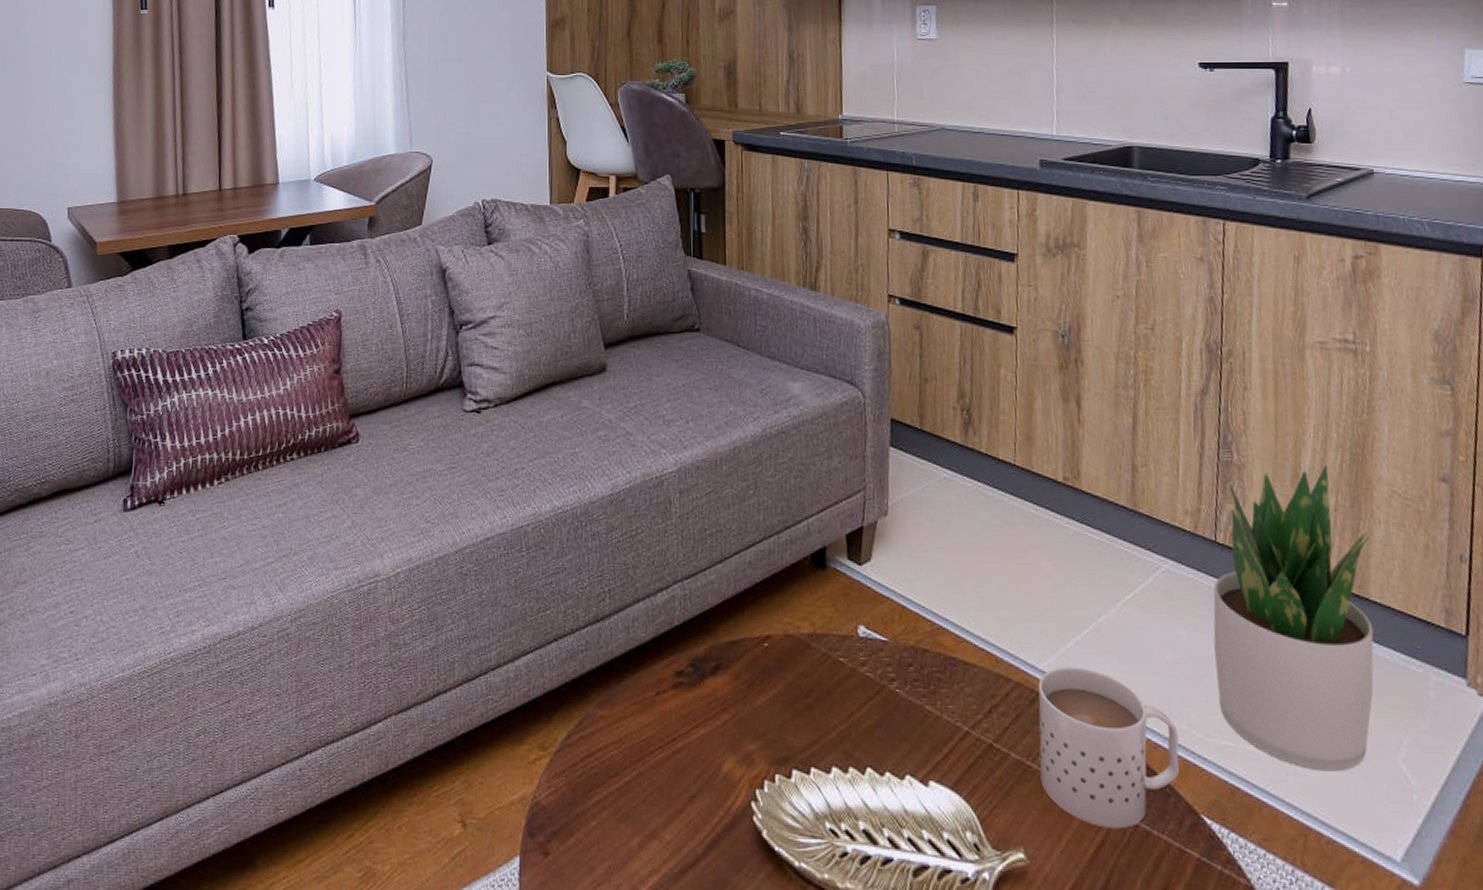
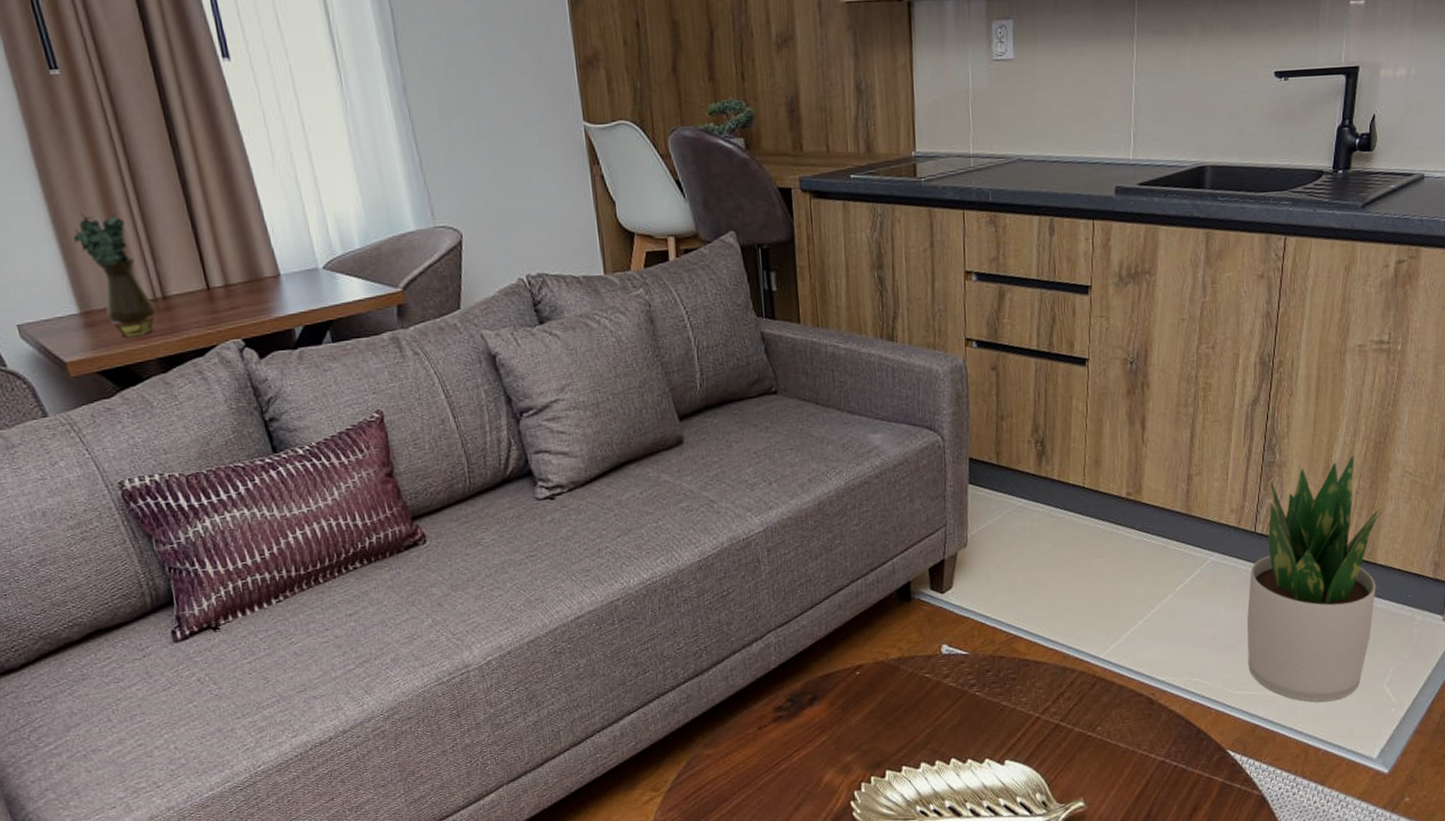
vase: none [126,121,175,225] -> present [73,212,156,337]
mug: present [1038,666,1180,829] -> none [1098,651,1213,773]

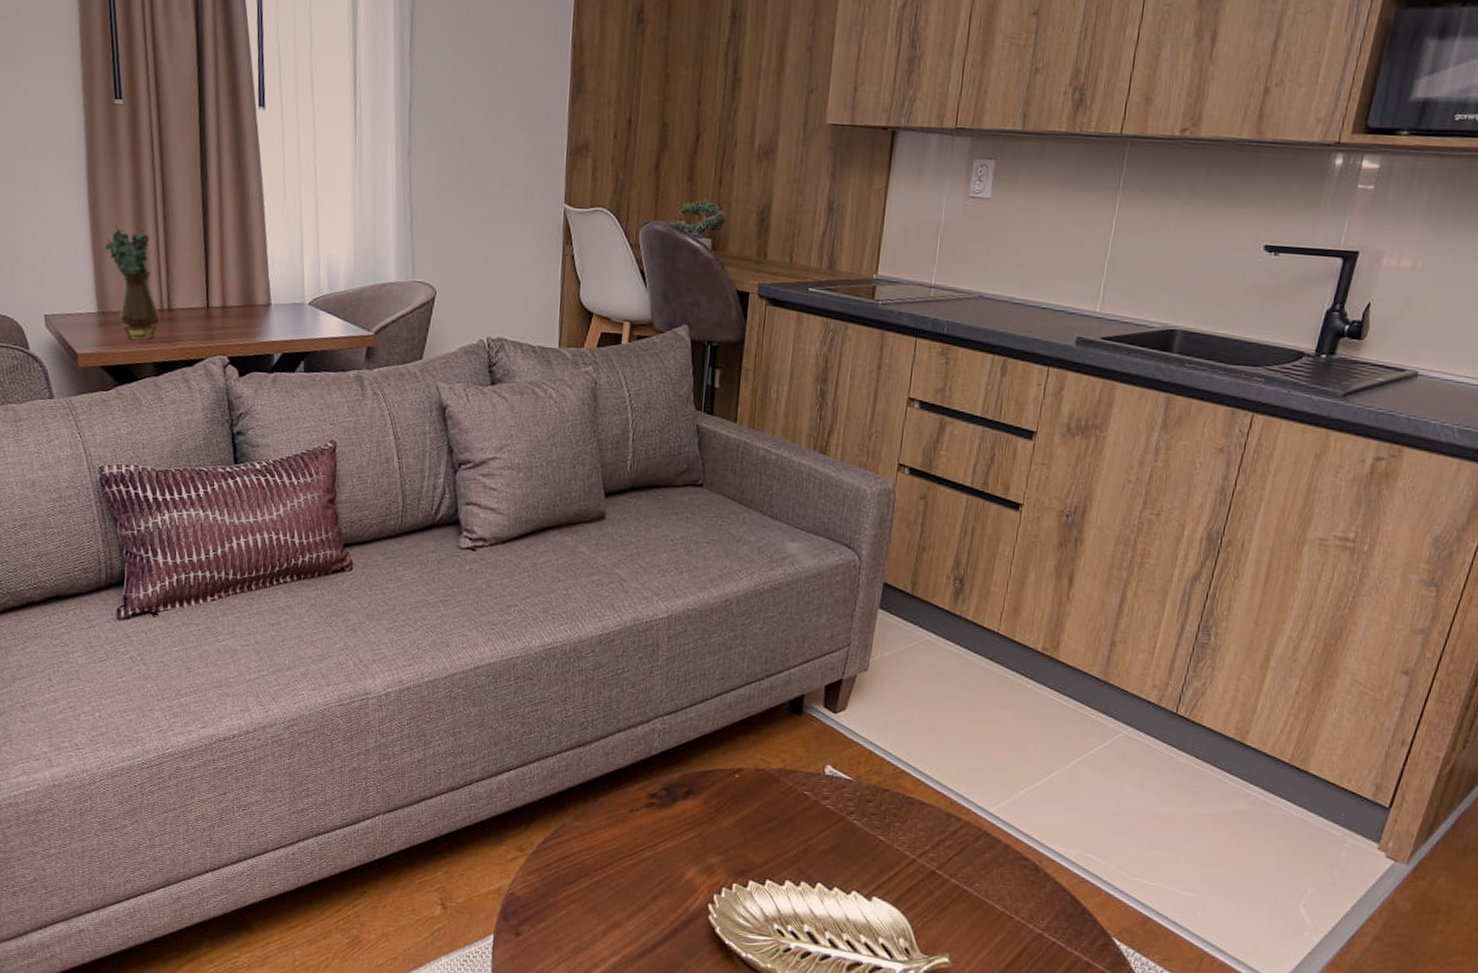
planter: present [1247,455,1381,703] -> none [1148,652,1322,911]

